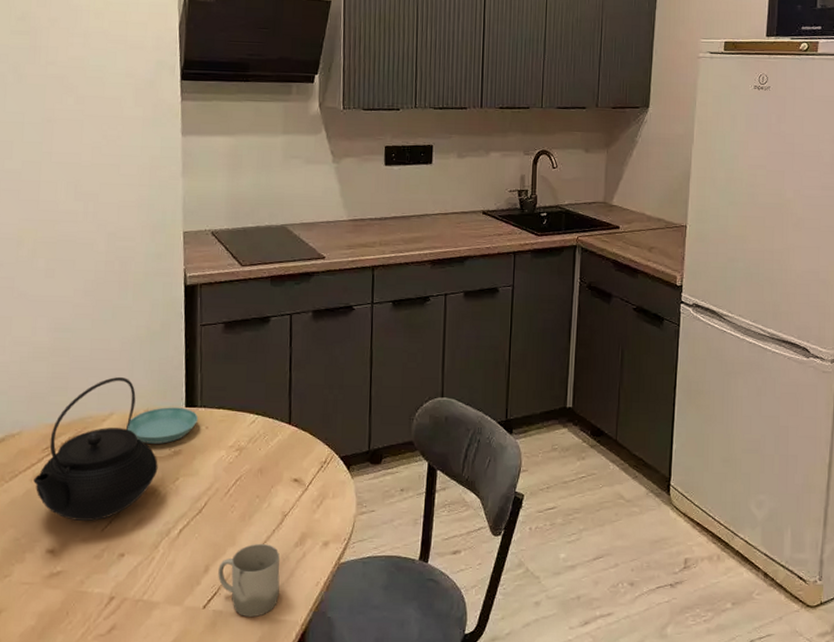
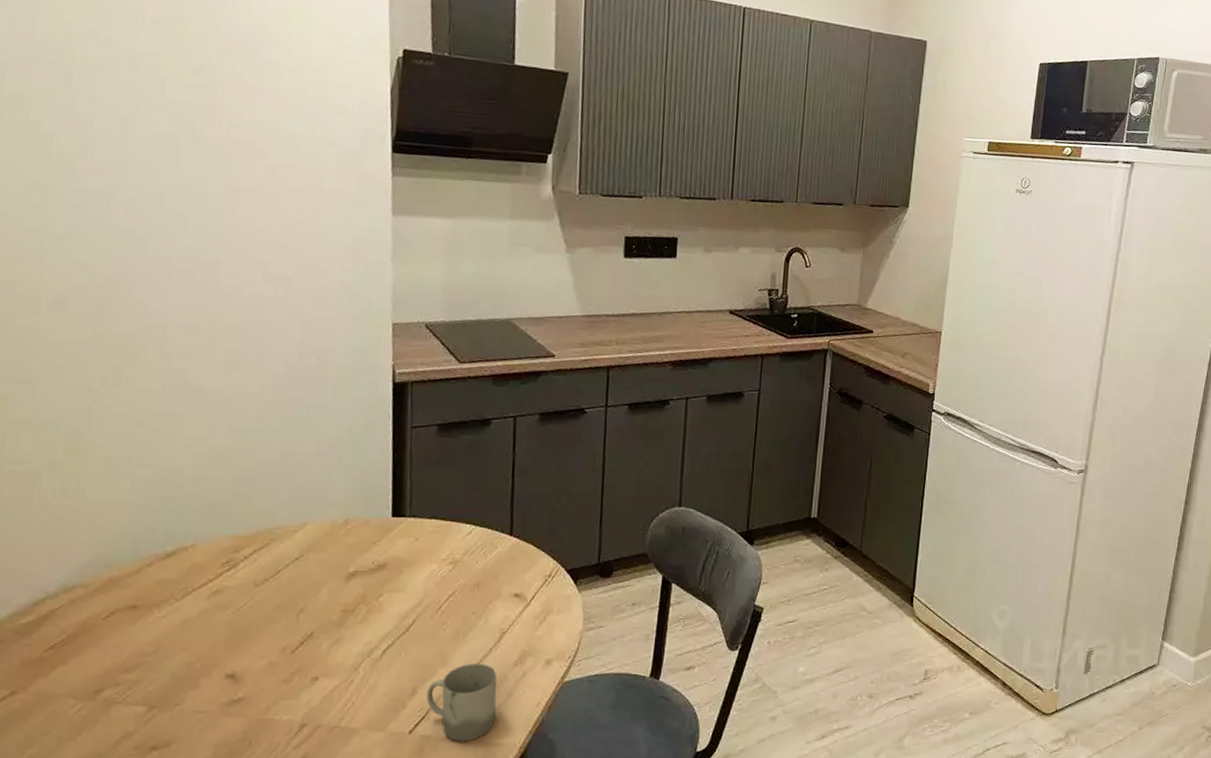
teapot: present [34,377,158,521] -> none [210,484,359,642]
saucer: present [127,407,199,444] -> none [323,517,407,557]

